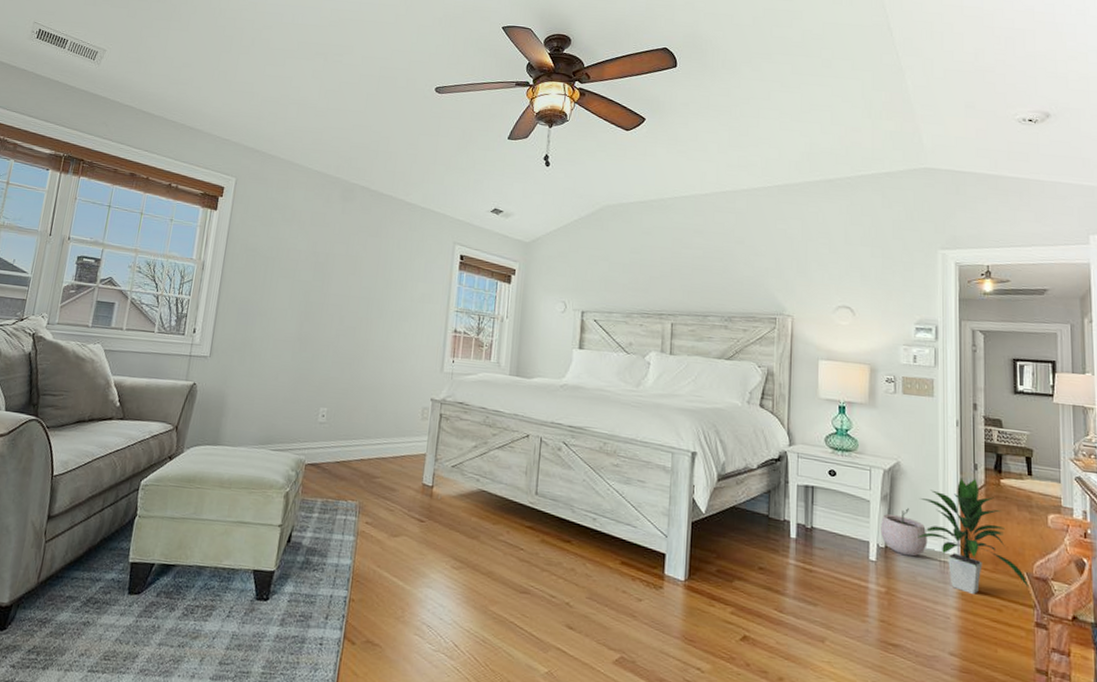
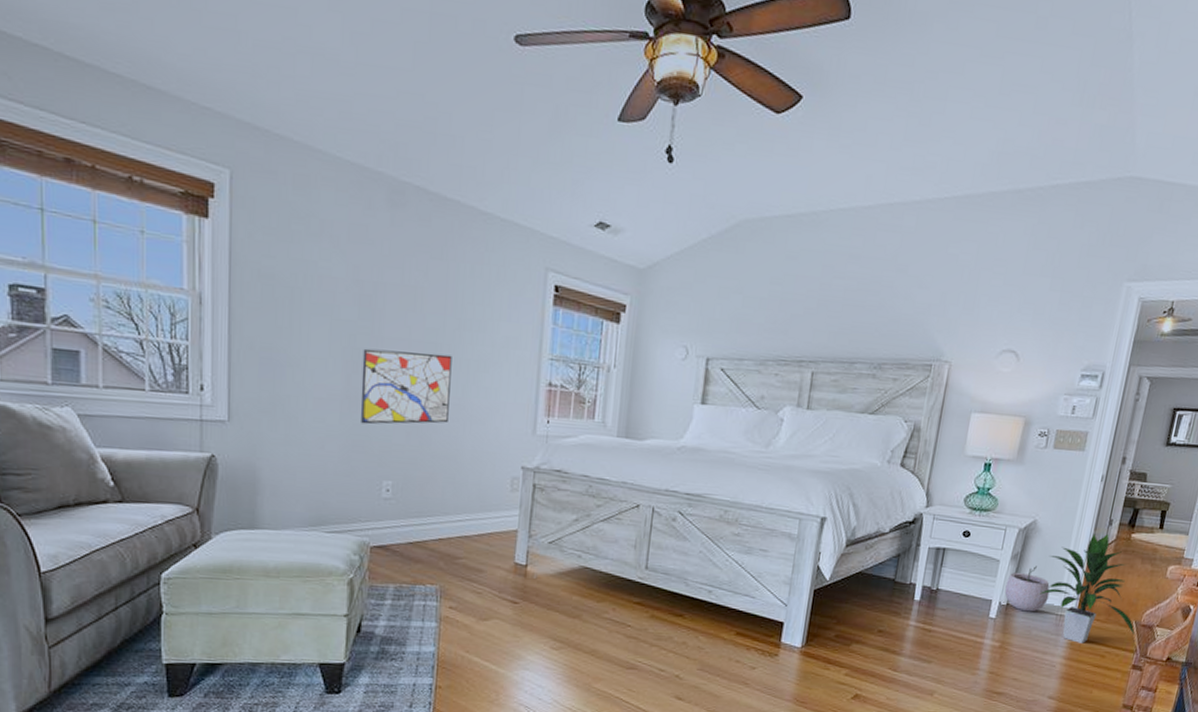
wall art: none [306,302,380,361] -> present [359,348,452,425]

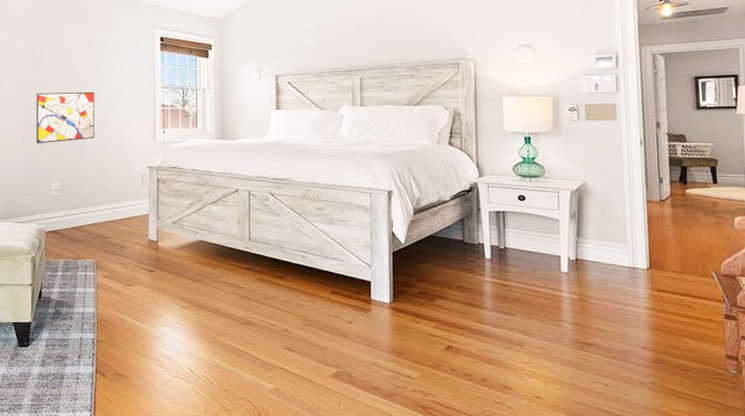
plant pot: present [1004,566,1050,612] -> none [570,223,617,266]
indoor plant: present [1038,533,1135,643] -> none [605,190,718,294]

